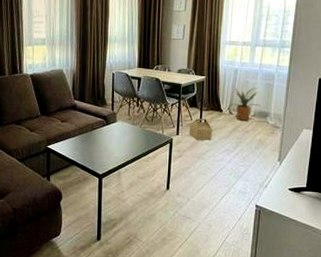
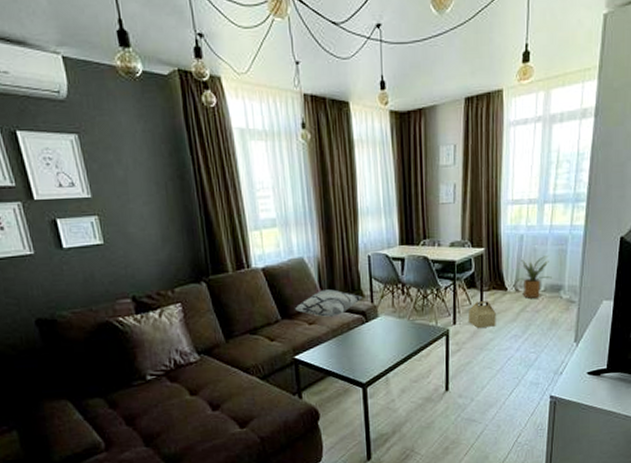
decorative pillow: none [52,96,106,118] -> present [295,289,363,317]

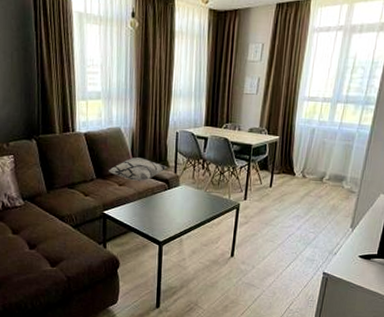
cardboard box: present [469,300,496,328] -> none [258,182,283,206]
house plant: present [517,256,552,298] -> none [305,149,337,185]

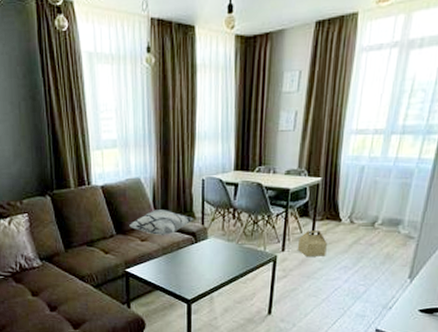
cardboard box: none [258,182,283,206] -> present [298,229,327,256]

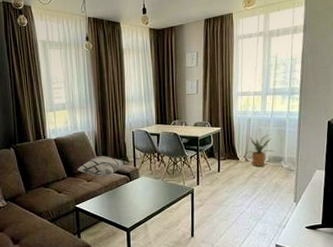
cardboard box: present [298,229,327,256] -> none [209,167,231,188]
house plant: none [353,189,391,231] -> present [246,134,274,167]

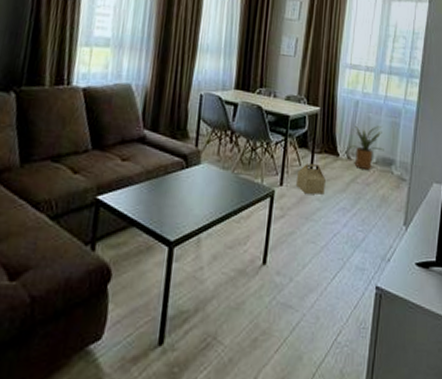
decorative pillow: present [77,156,128,176] -> none [110,123,188,156]
cardboard box: none [209,167,231,188] -> present [297,163,326,195]

